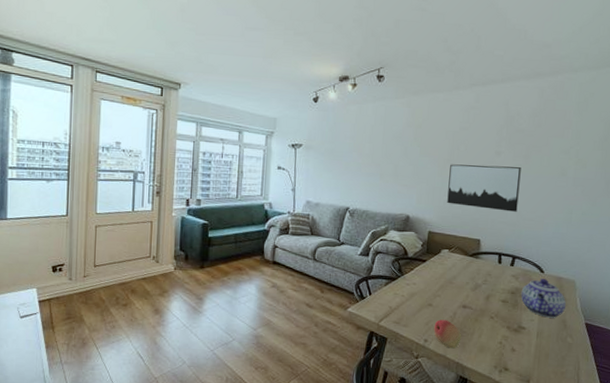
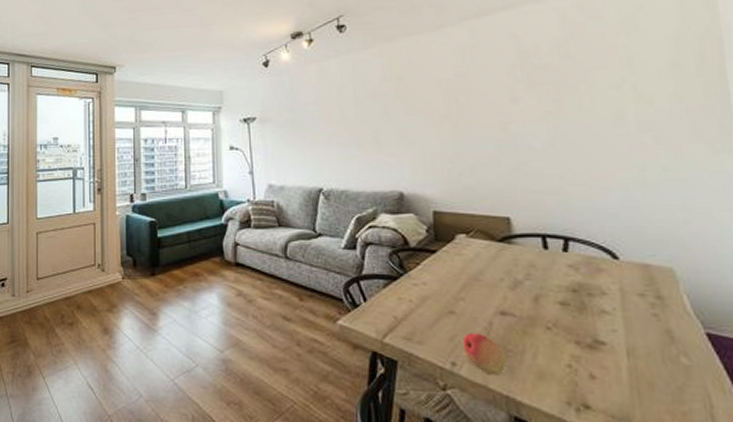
wall art: present [447,164,521,212] -> none [449,115,558,176]
teapot: present [521,278,567,318] -> none [587,268,668,327]

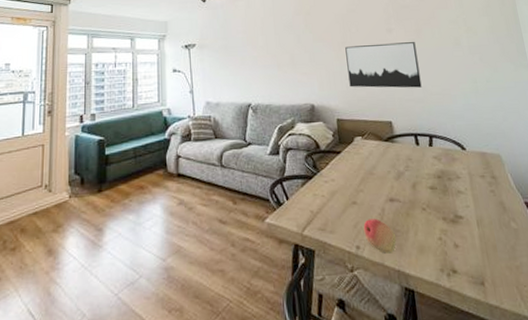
wall art: none [449,115,558,176] -> present [345,42,422,88]

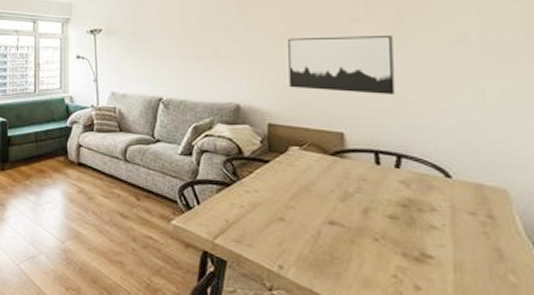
fruit: present [363,218,397,254] -> none [290,239,333,281]

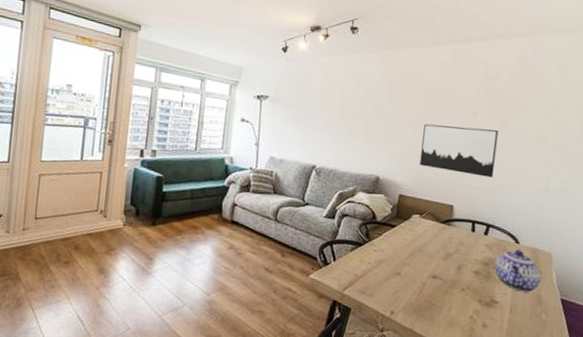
teapot: none [418,186,498,244] -> present [494,249,542,293]

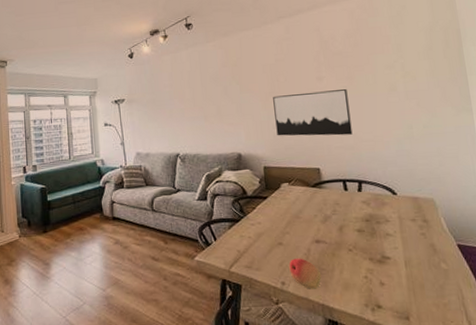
fruit: none [401,290,431,322] -> present [289,258,322,289]
teapot: present [494,249,542,293] -> none [376,201,431,244]

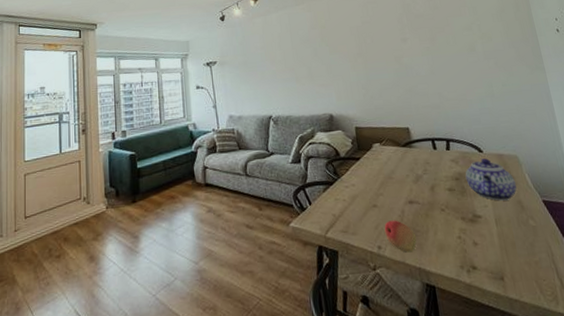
wall art: present [273,89,353,136] -> none [361,50,438,97]
teapot: none [376,201,431,244] -> present [465,158,517,201]

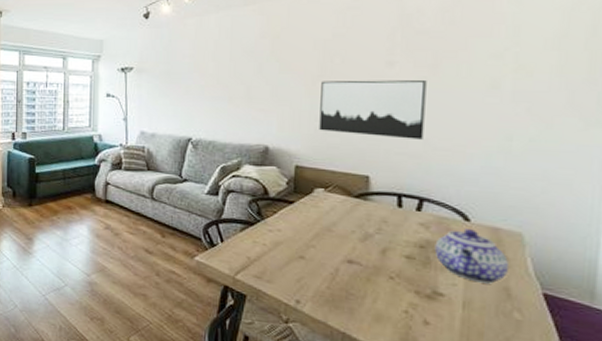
wall art: none [361,50,438,97] -> present [319,80,427,140]
fruit: present [384,220,417,253] -> none [308,276,348,315]

